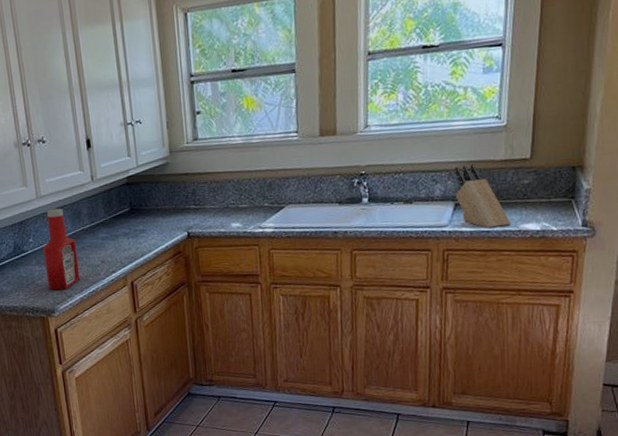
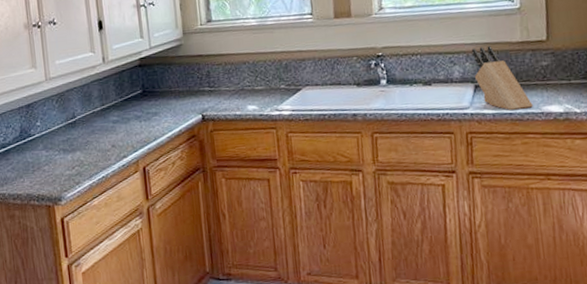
ketchup bottle: present [42,208,80,291] -> none [50,90,90,177]

